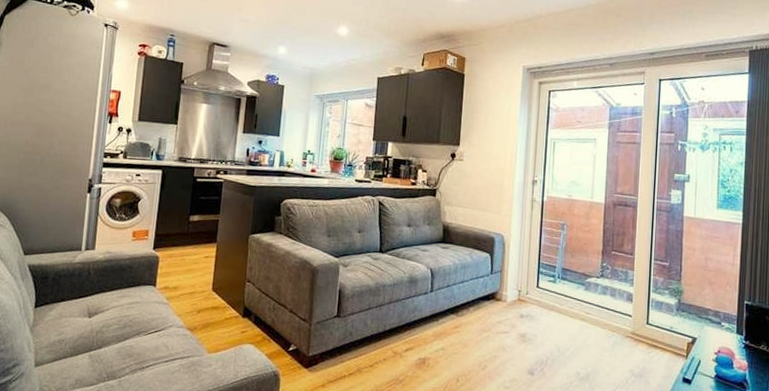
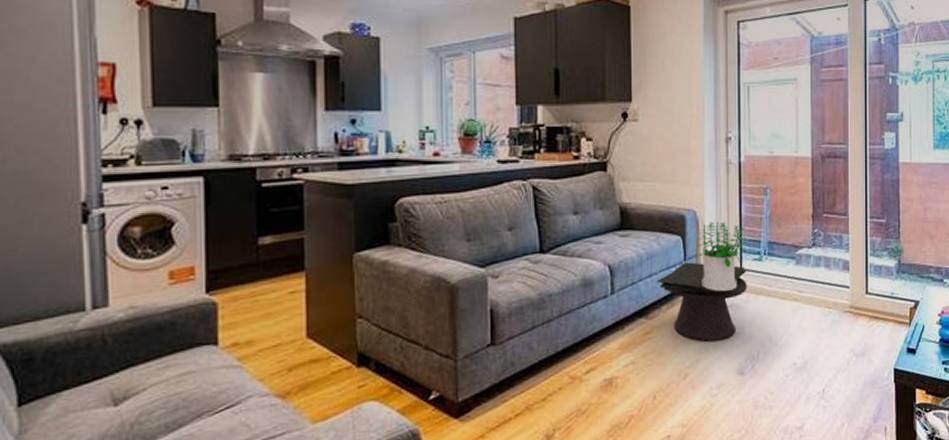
side table: none [466,275,543,343] -> present [656,262,747,342]
potted plant: none [500,245,544,304] -> present [695,221,747,291]

